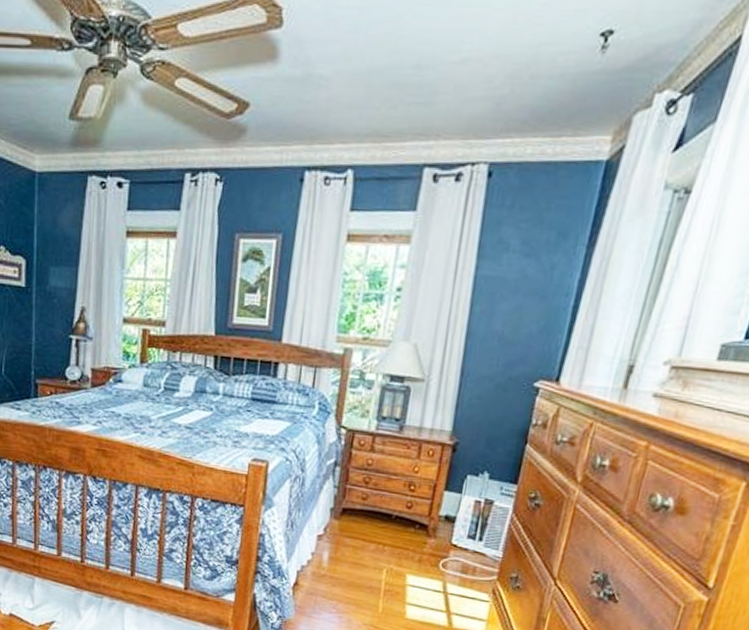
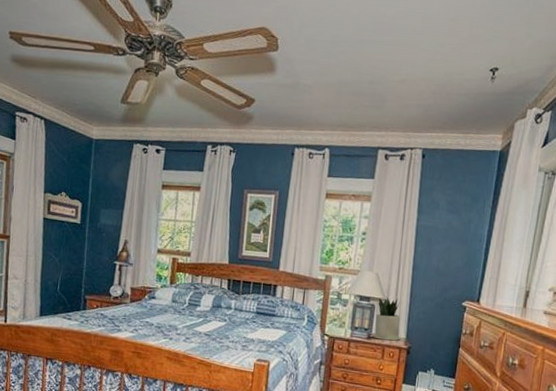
planter: none [405,377,446,435] -> present [372,297,402,341]

